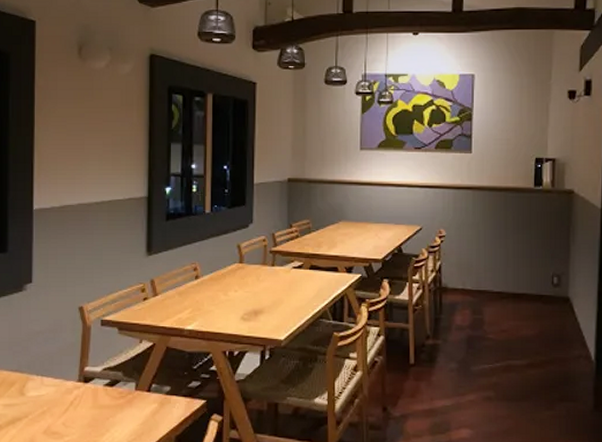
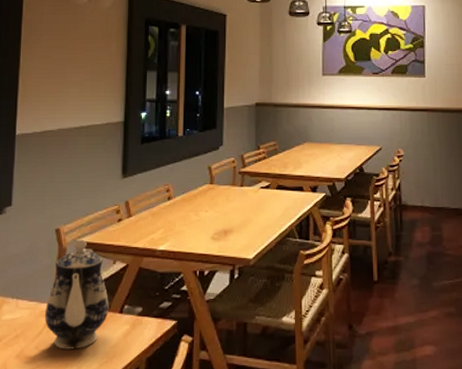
teapot: none [71,316,136,426] -> present [45,238,109,349]

